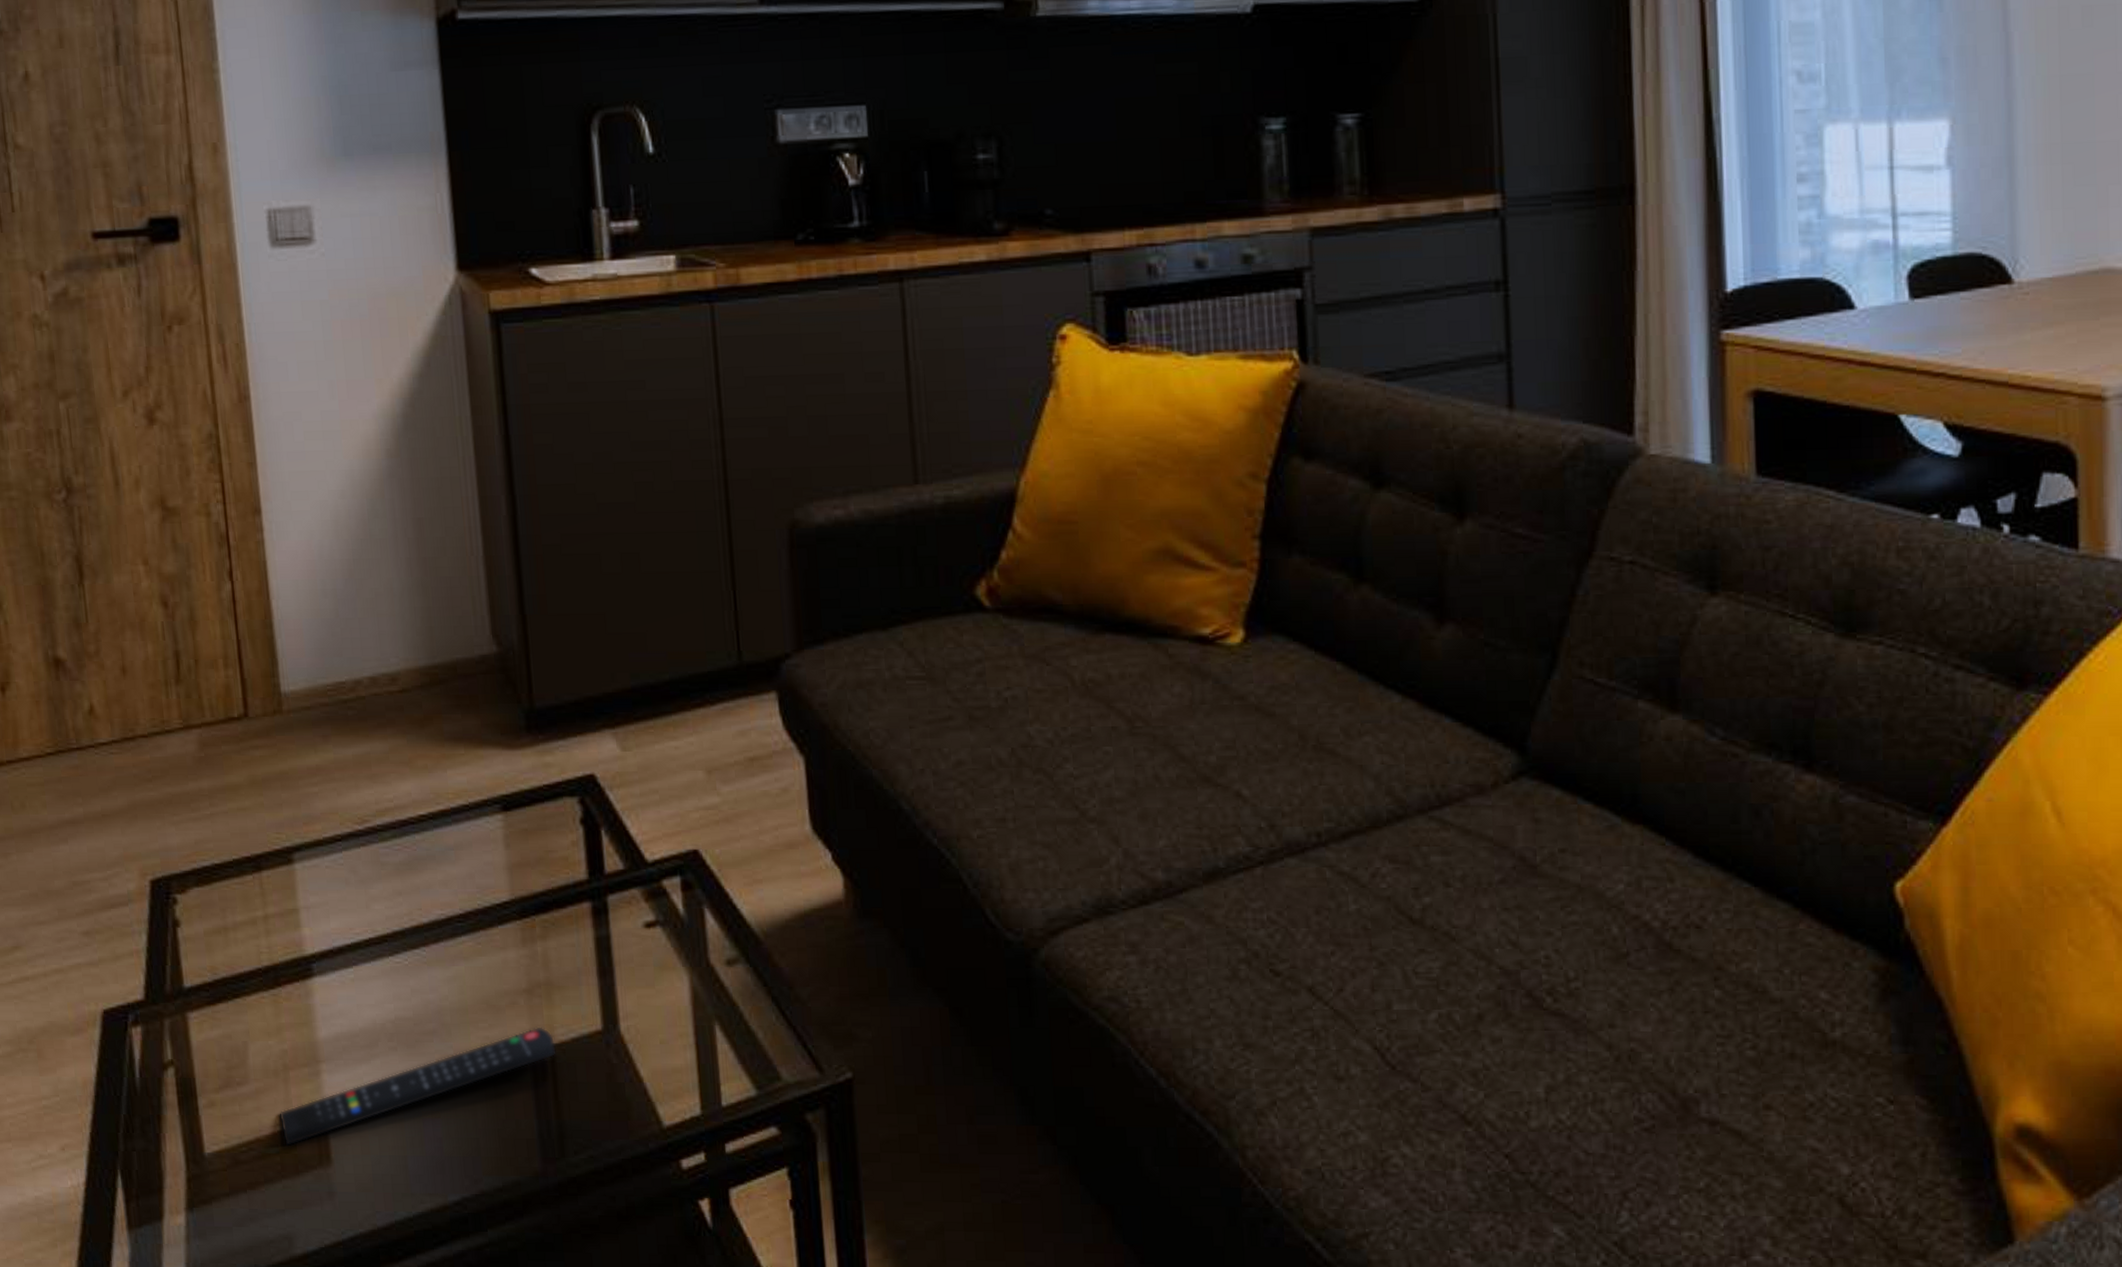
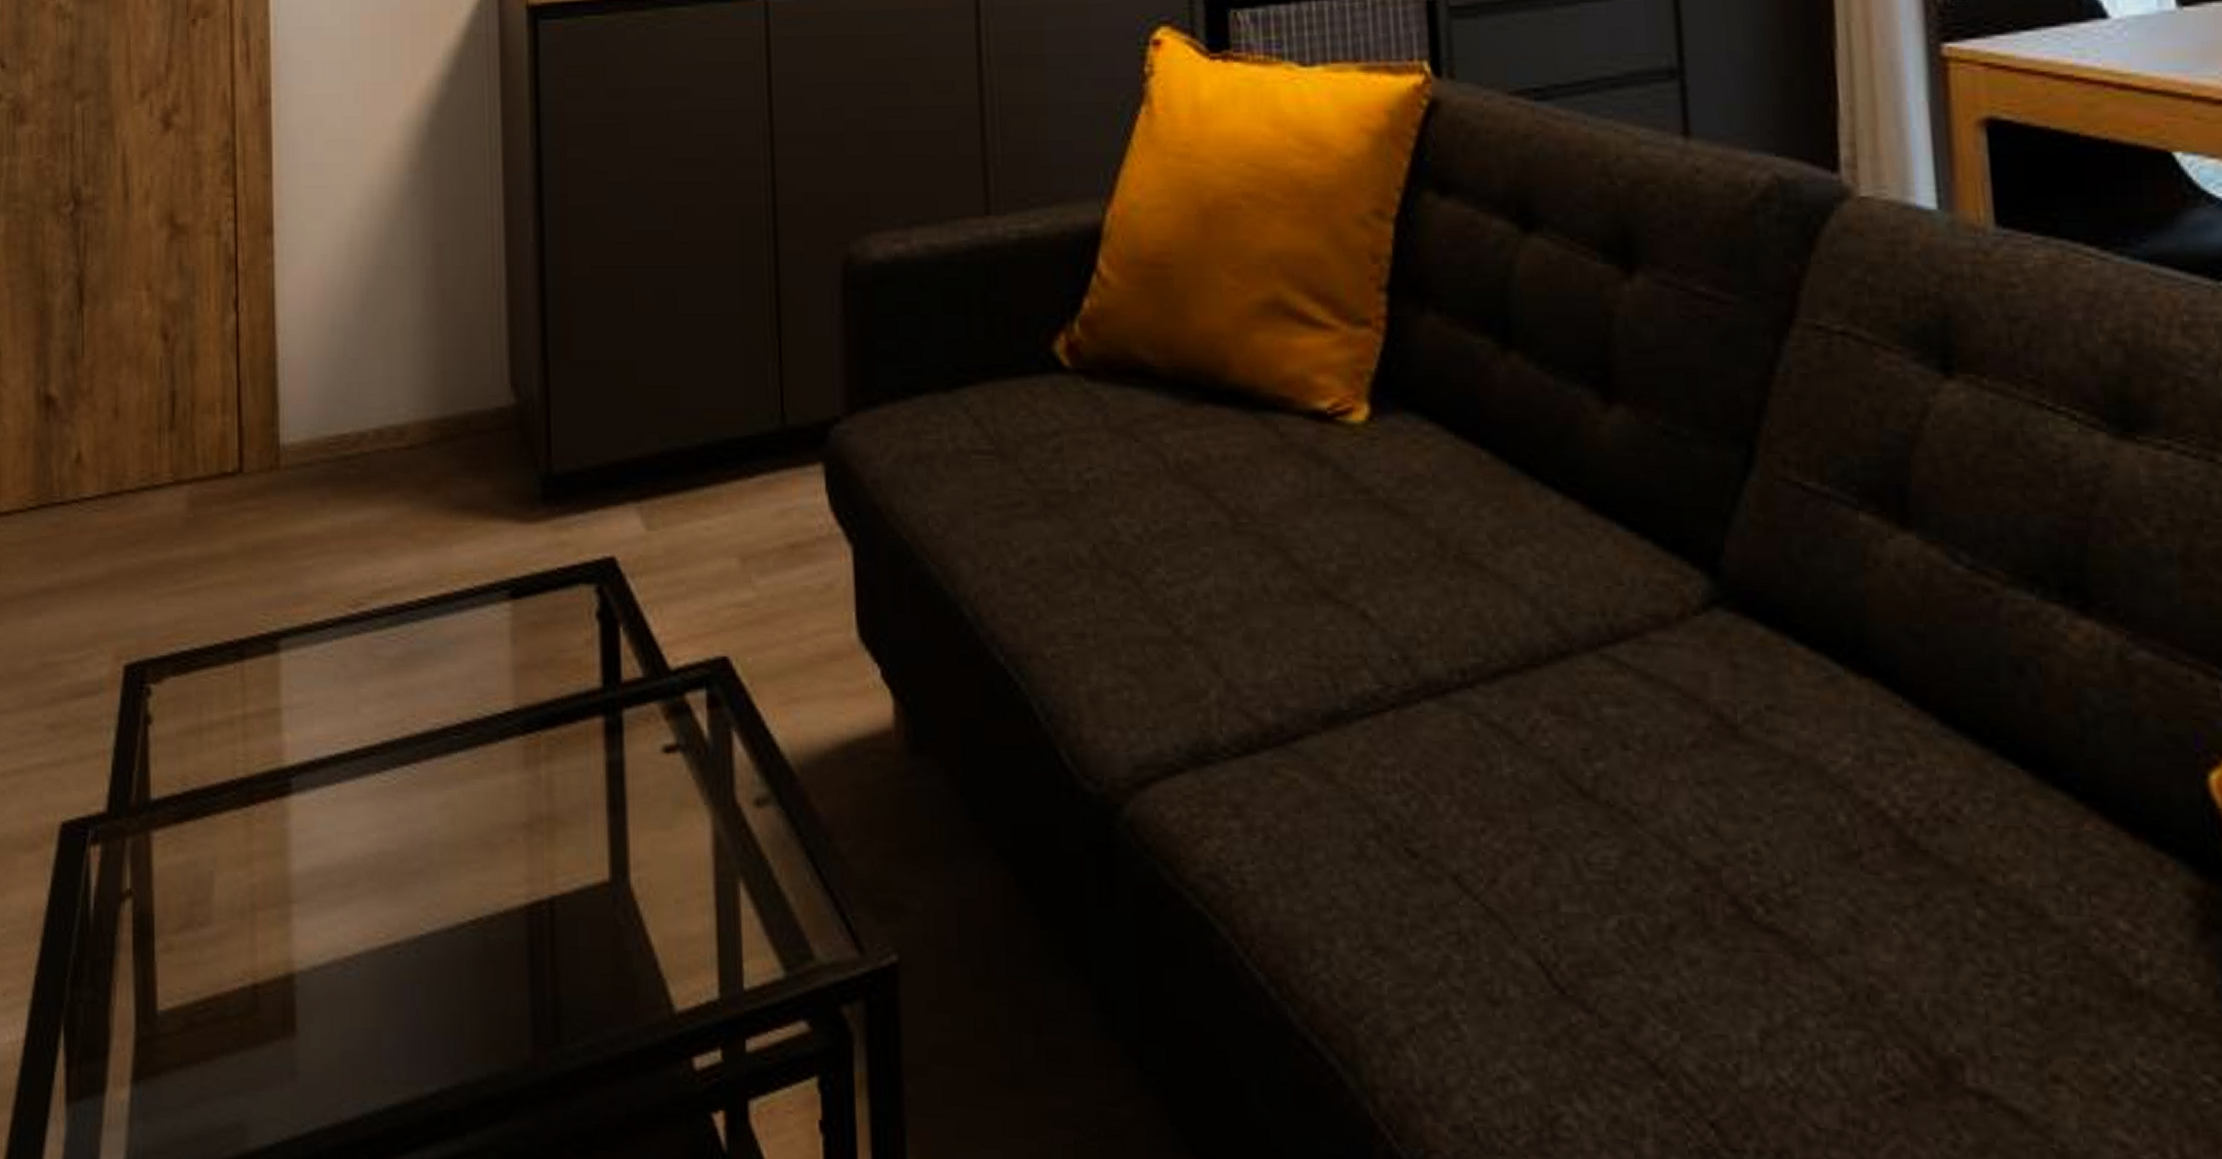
remote control: present [279,1026,556,1146] -> none [242,872,556,1008]

